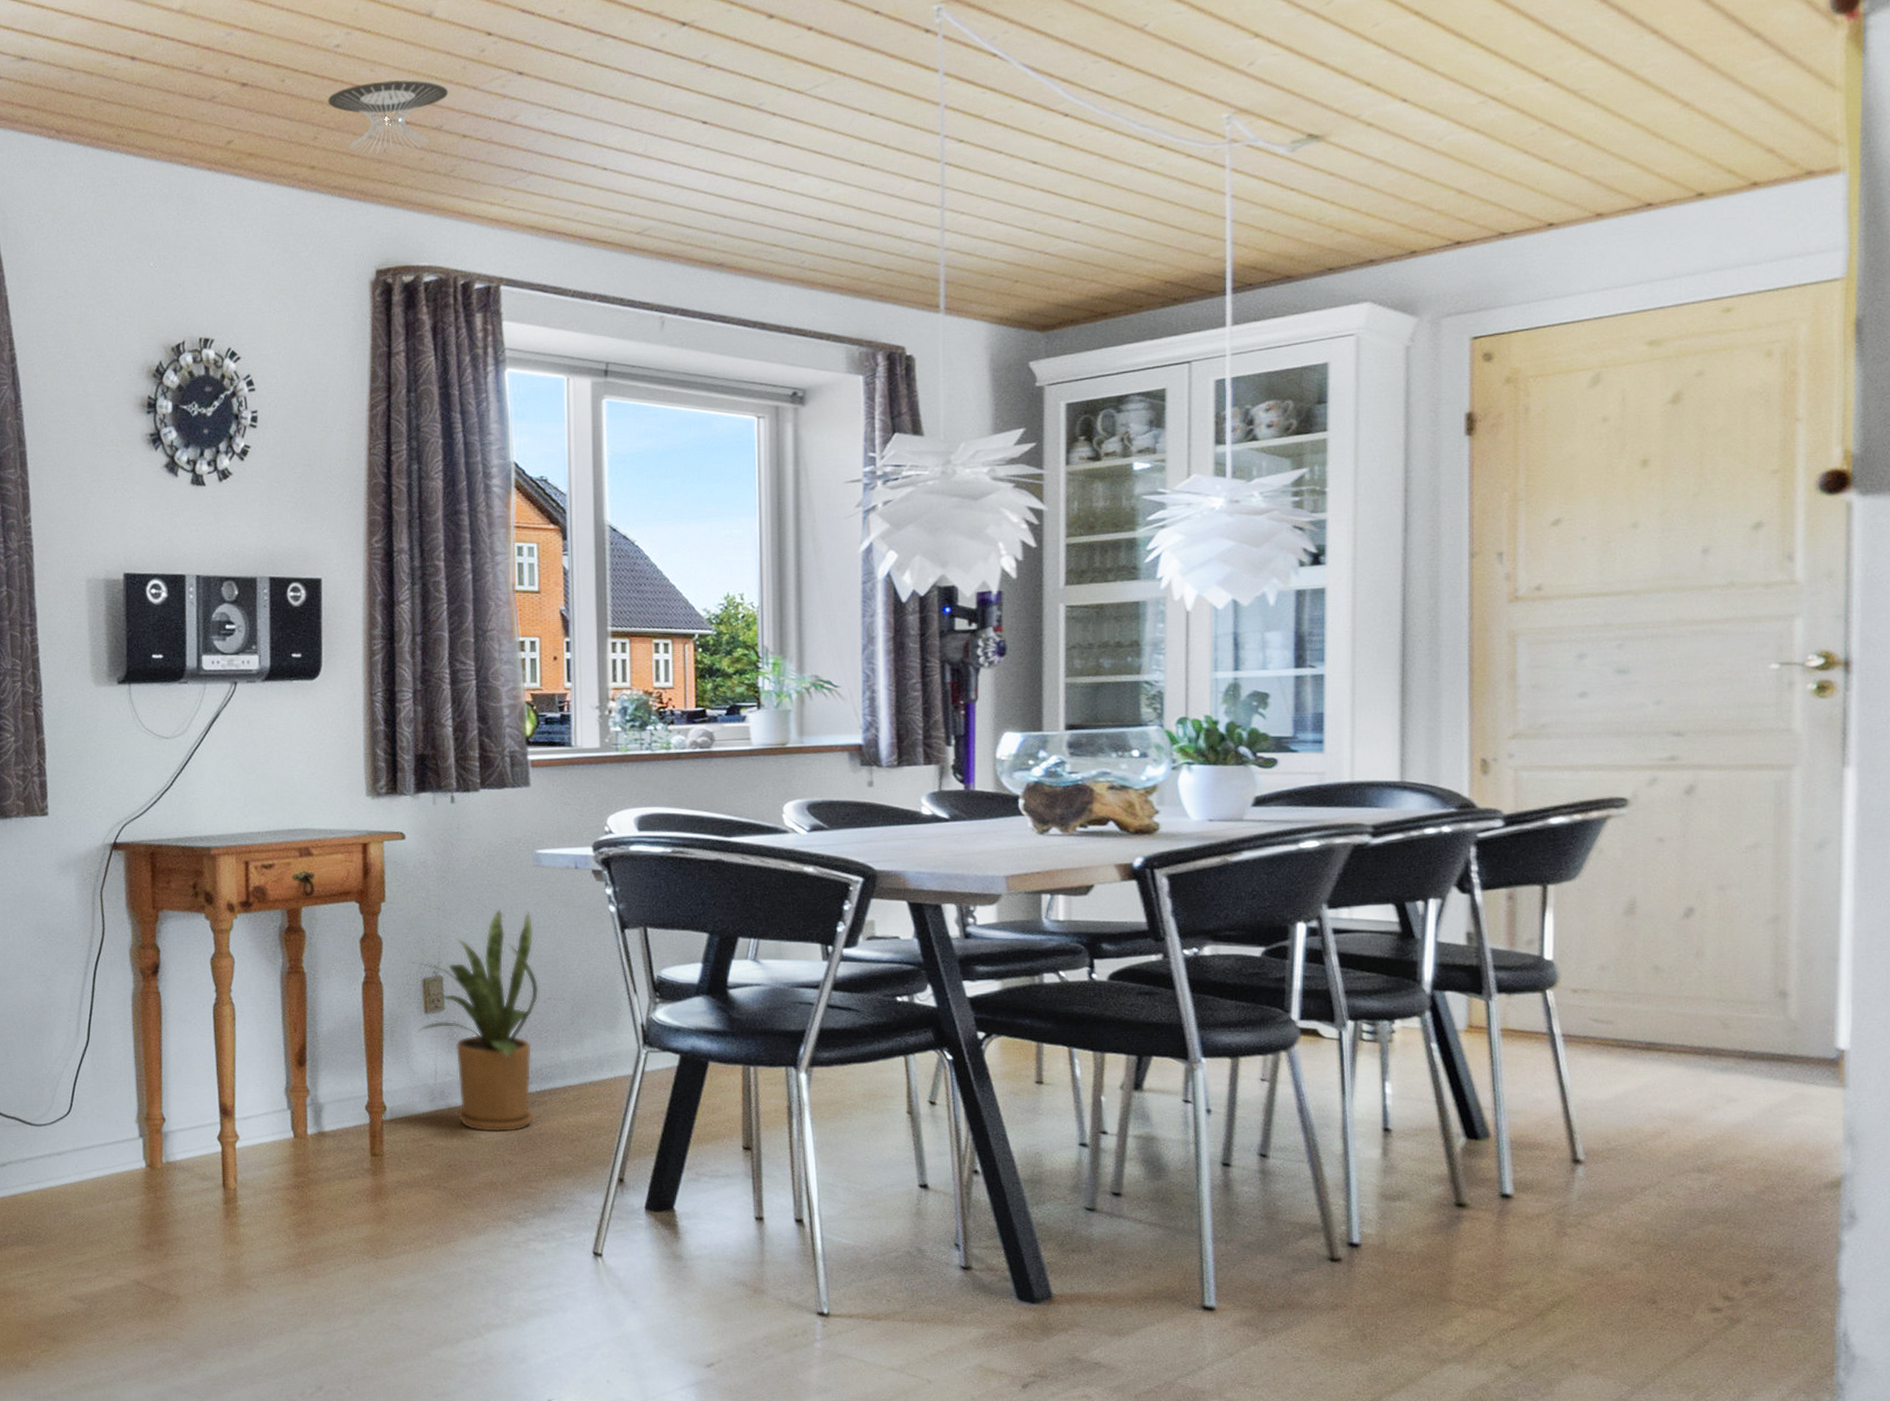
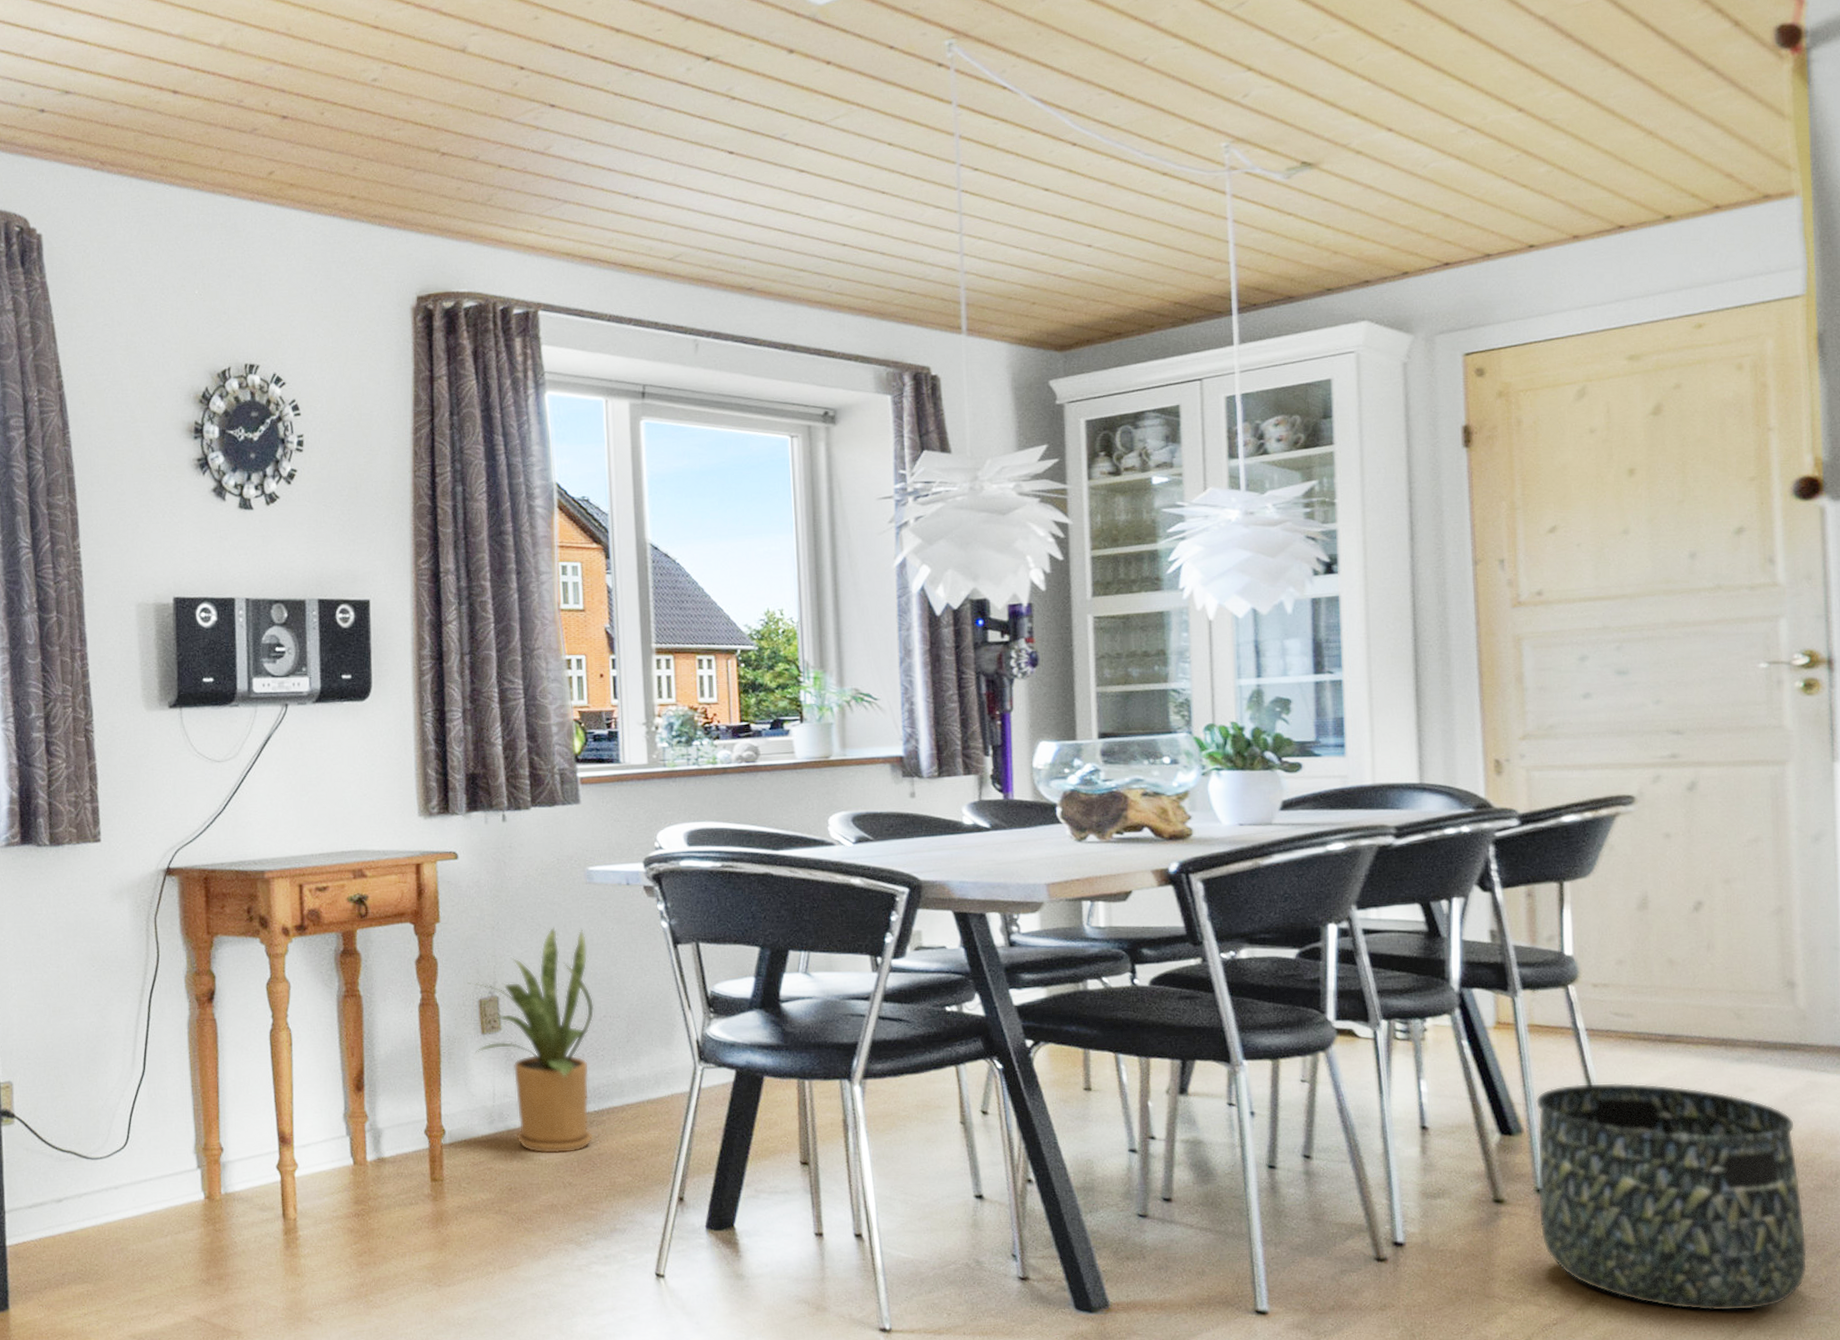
recessed light: present [328,80,449,154] -> none [366,112,484,184]
basket: none [1502,1089,1783,1322] -> present [1535,1082,1808,1311]

